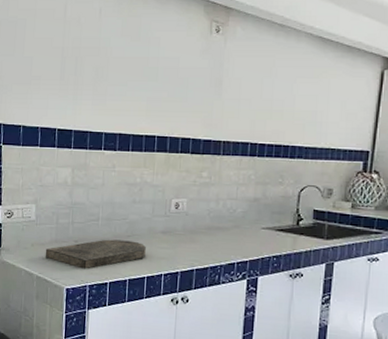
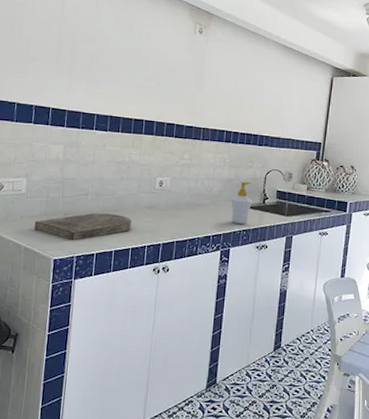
soap bottle: none [258,201,284,250] -> present [231,181,253,225]

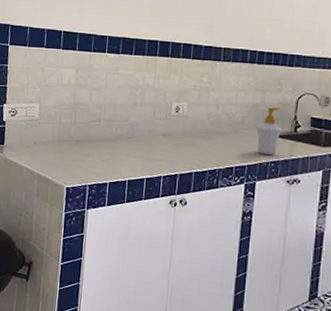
cutting board: present [34,213,132,241] -> none [46,140,146,169]

